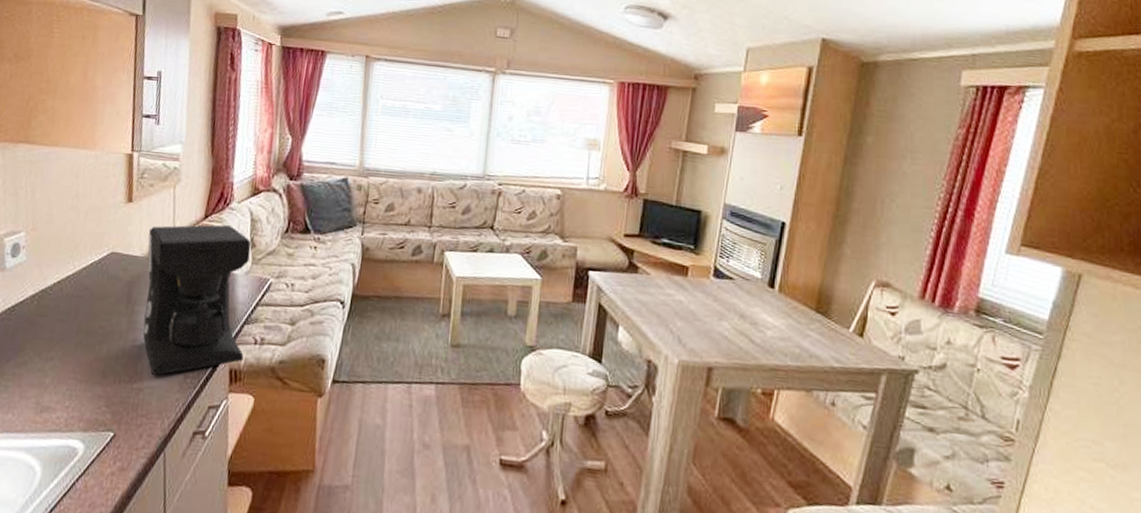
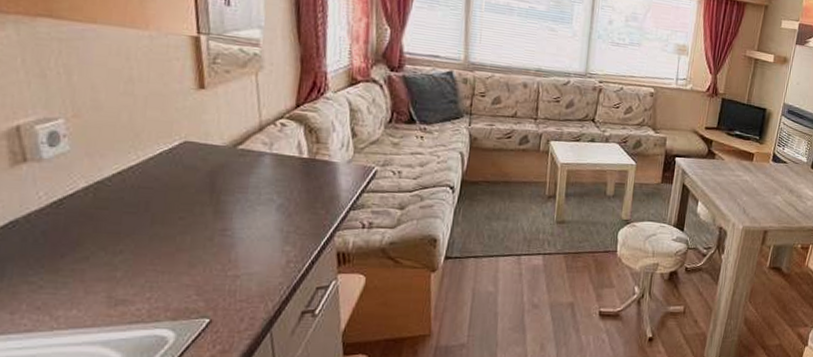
coffee maker: present [141,224,252,375] -> none [229,114,352,262]

